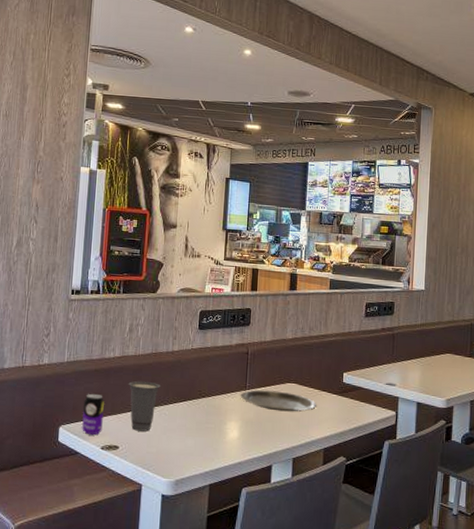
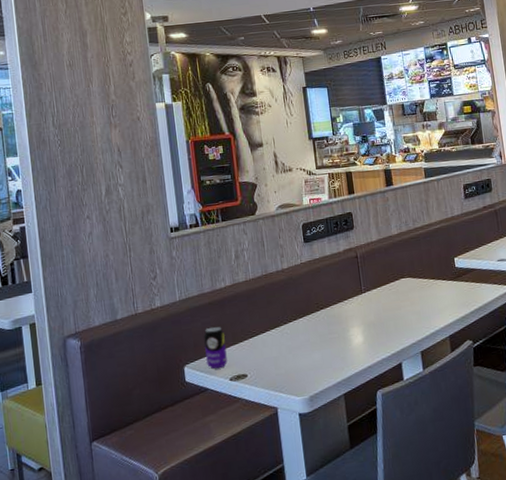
cup: present [128,380,161,432] -> none [244,304,278,356]
plate: present [240,389,317,412] -> none [357,287,435,309]

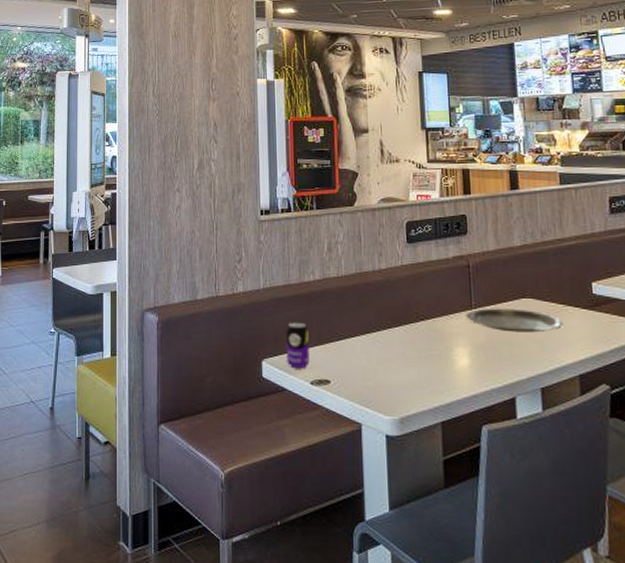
plate: none [357,287,435,309] -> present [466,308,563,333]

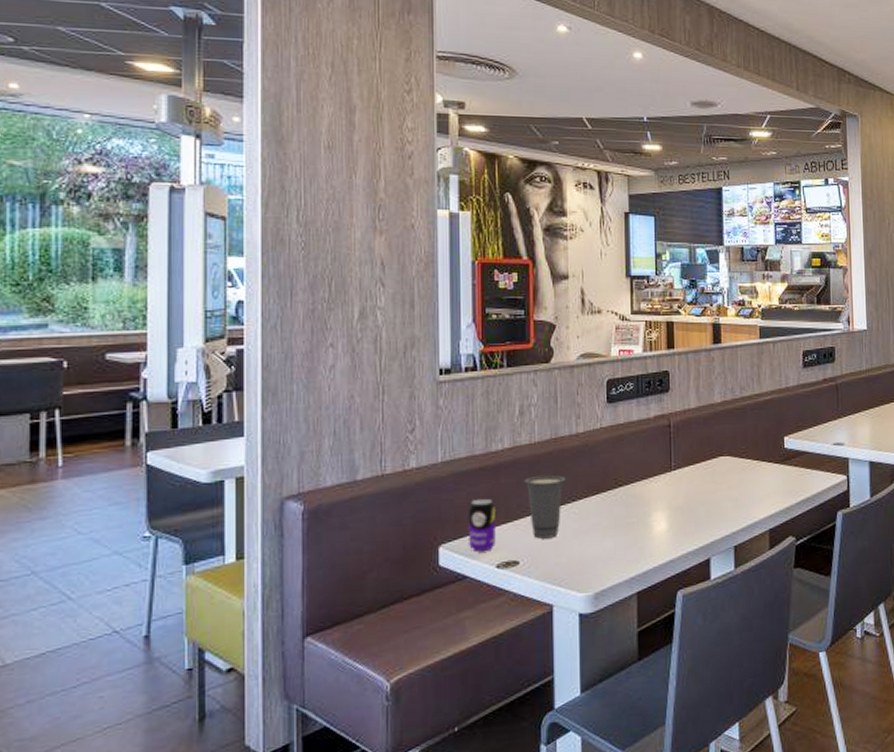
cup: none [333,305,371,363] -> present [524,474,567,539]
plate: present [466,308,563,333] -> none [665,467,757,492]

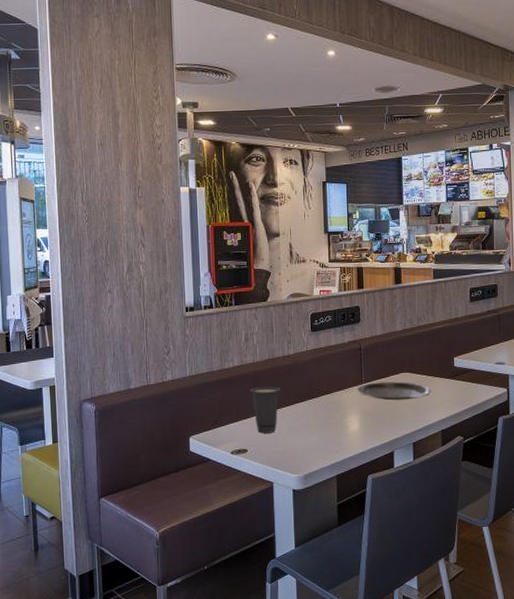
soda can: present [468,498,496,552] -> none [210,403,230,442]
plate: none [665,467,757,492] -> present [357,381,432,401]

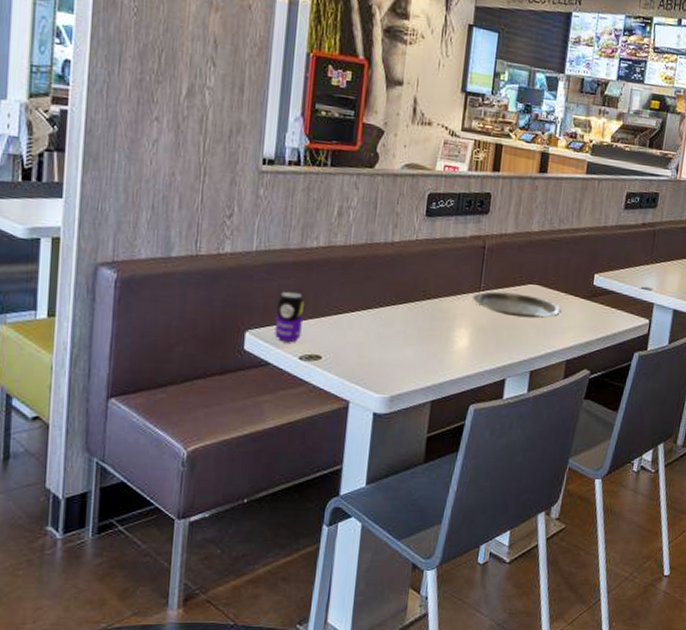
soda can: none [210,403,230,442] -> present [275,291,304,343]
cup: present [250,386,281,434] -> none [335,277,377,339]

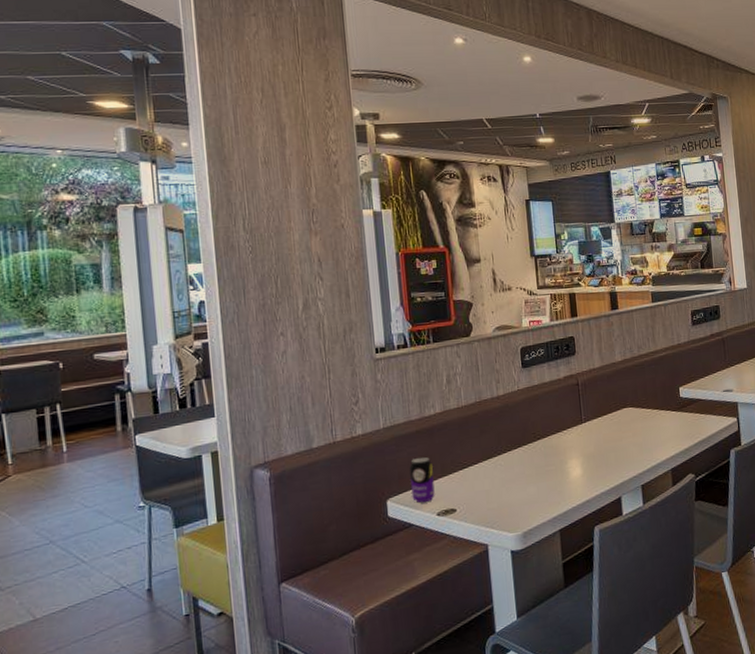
plate: present [472,291,562,319] -> none [577,418,658,440]

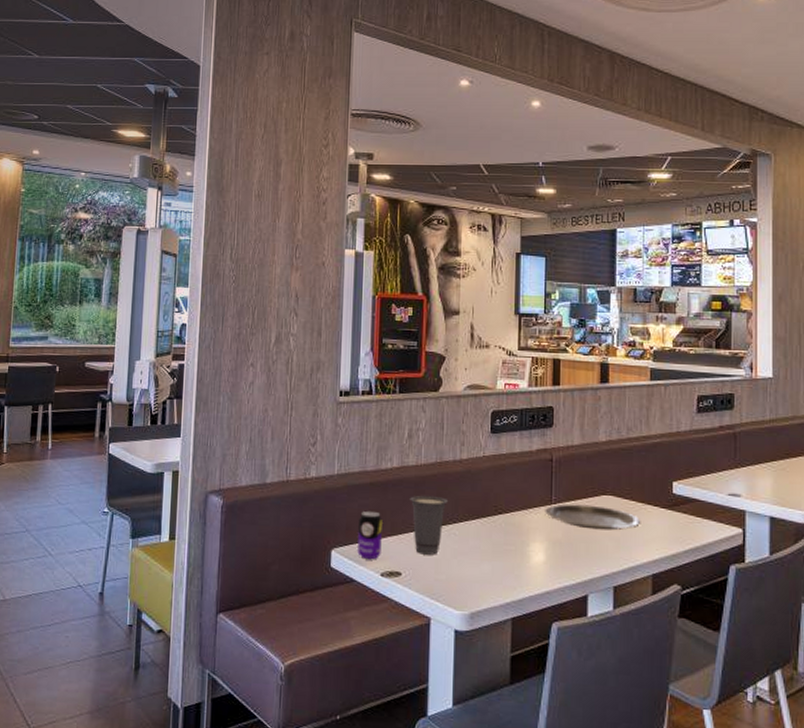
cup: none [455,433,492,489] -> present [410,495,449,555]
plate: none [577,418,658,440] -> present [545,503,641,531]

